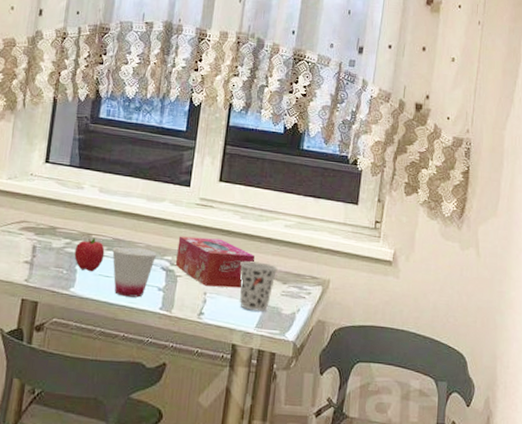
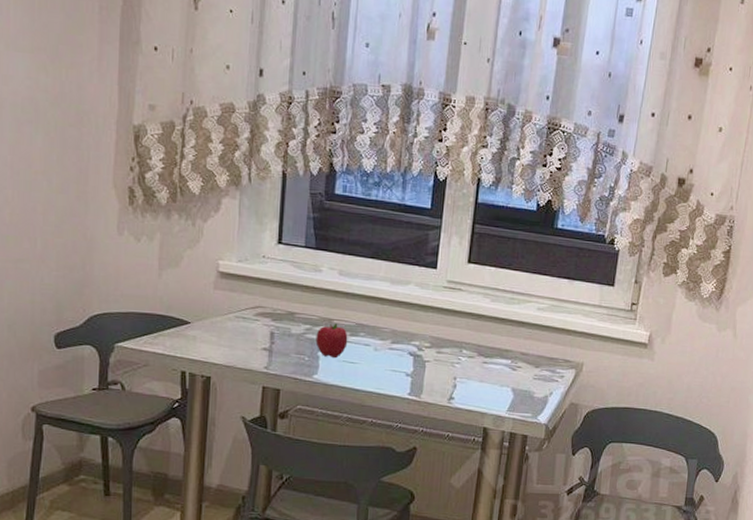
cup: present [112,246,157,298] -> none [356,331,404,383]
tissue box: present [175,236,254,288] -> none [423,320,506,373]
cup: present [239,261,278,312] -> none [490,345,530,395]

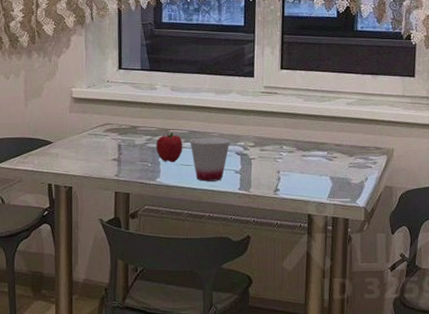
cup: none [356,331,404,383] -> present [190,137,231,181]

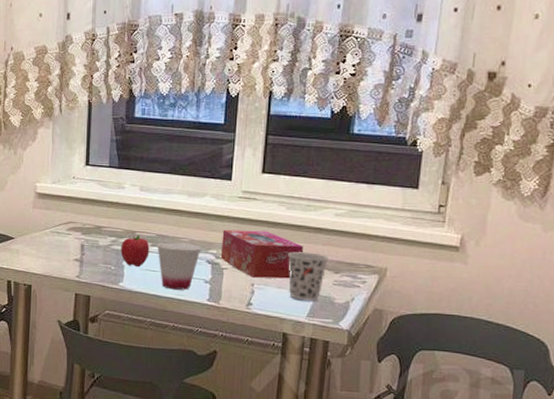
tissue box: none [248,122,321,165] -> present [220,229,303,279]
cup: none [308,139,344,184] -> present [288,252,329,301]

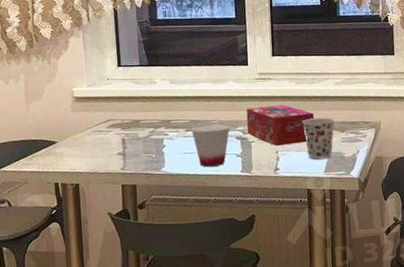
fruit: present [120,235,150,267] -> none [159,123,186,152]

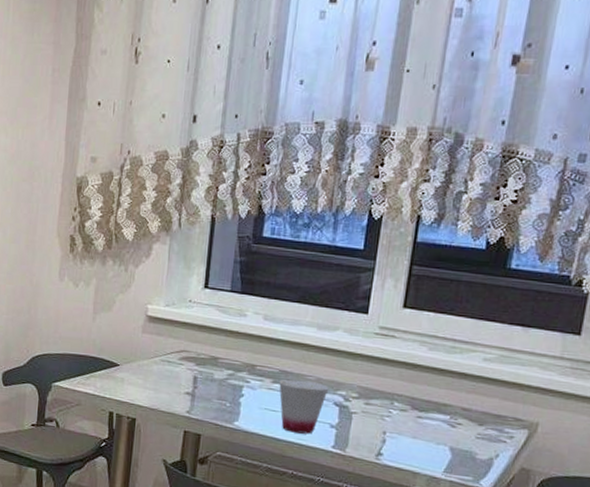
tissue box: present [246,104,314,146] -> none [350,369,444,429]
cup: present [302,117,335,160] -> none [424,398,473,455]

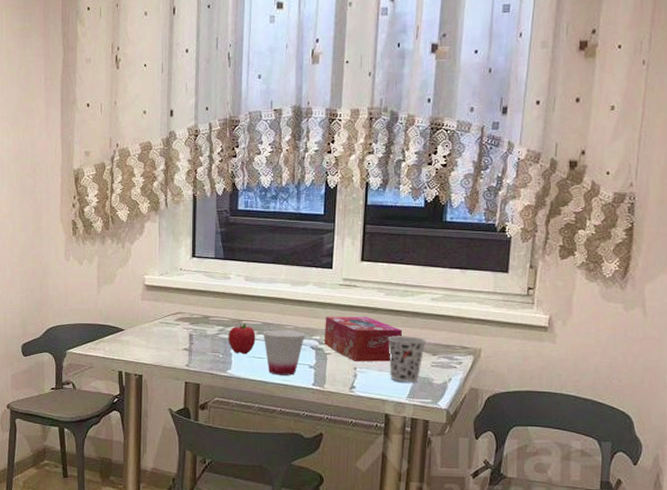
fruit: none [237,369,271,406] -> present [228,323,256,355]
tissue box: none [350,369,444,429] -> present [323,316,402,362]
cup: none [424,398,473,455] -> present [388,336,427,383]

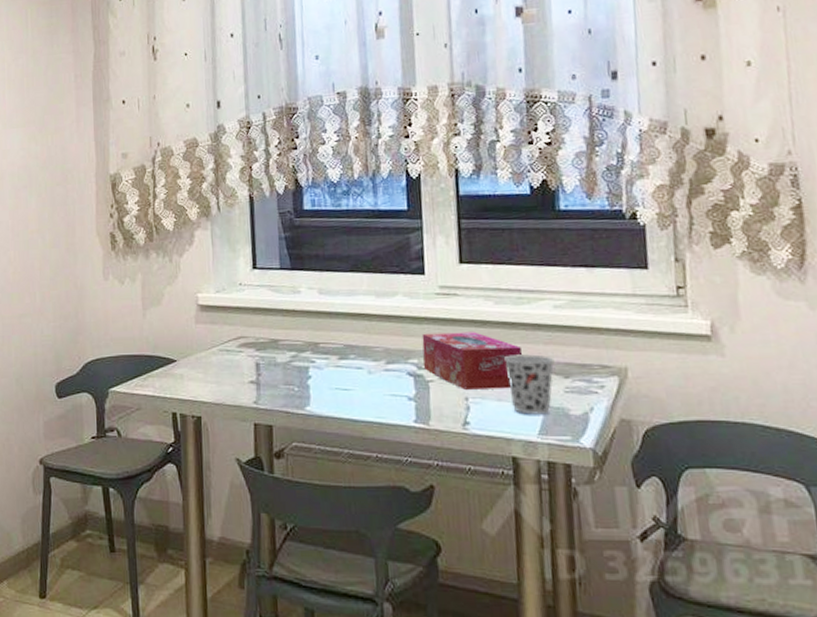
fruit: present [228,323,256,355] -> none [303,347,338,386]
cup: present [263,330,306,375] -> none [346,352,400,411]

